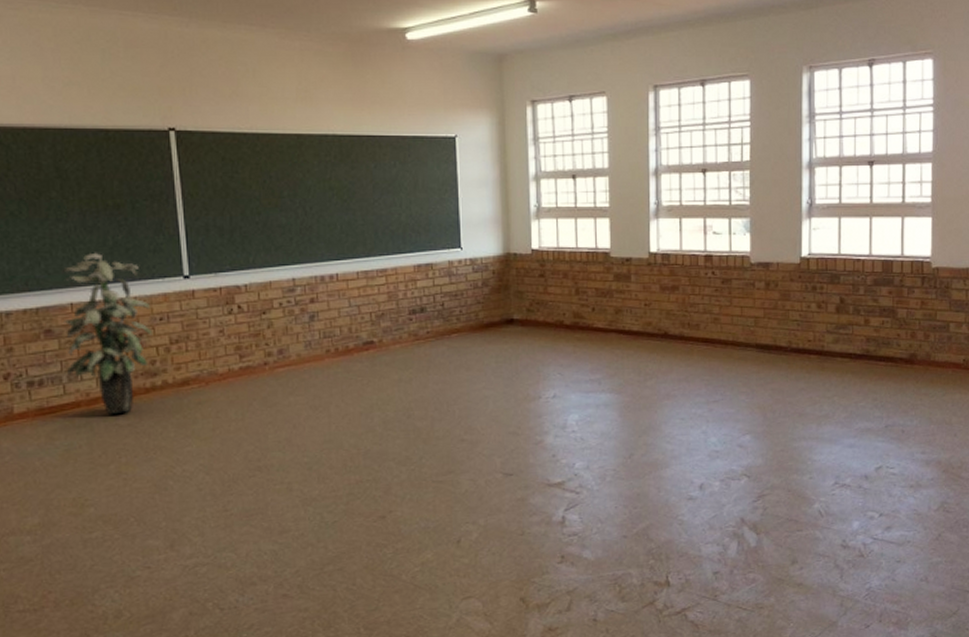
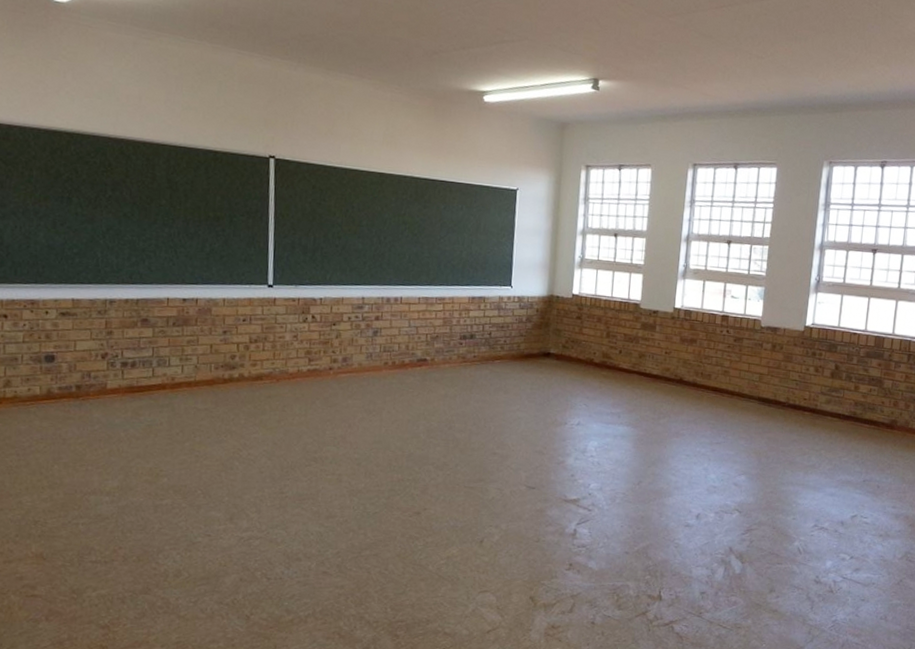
indoor plant: present [61,252,152,415] -> none [157,256,236,399]

